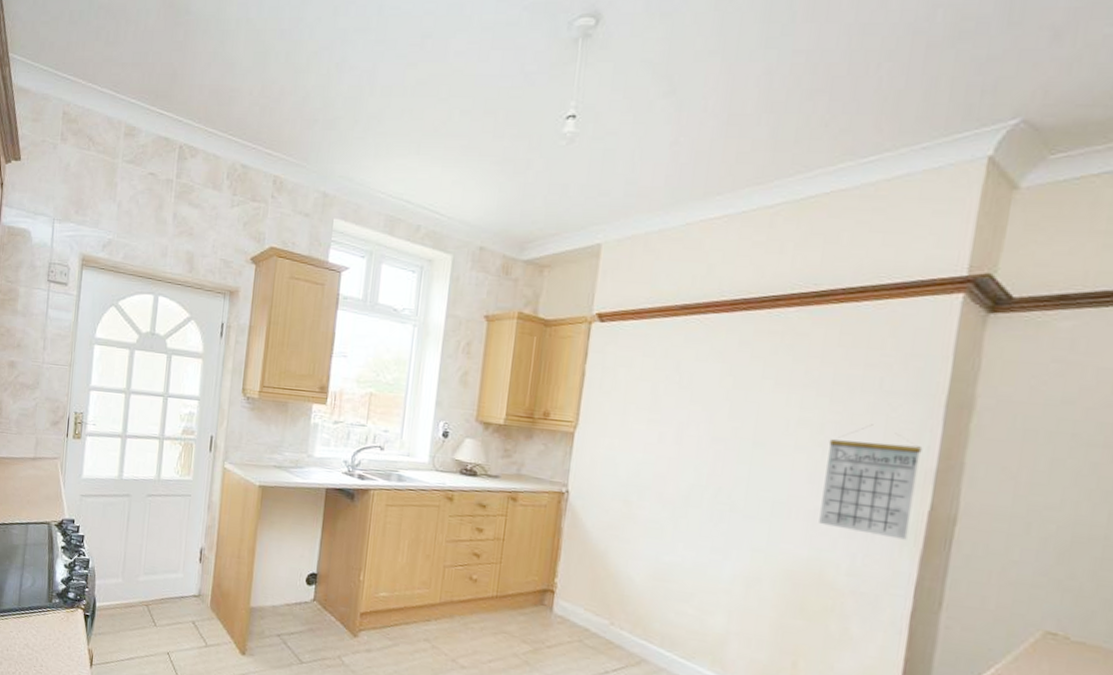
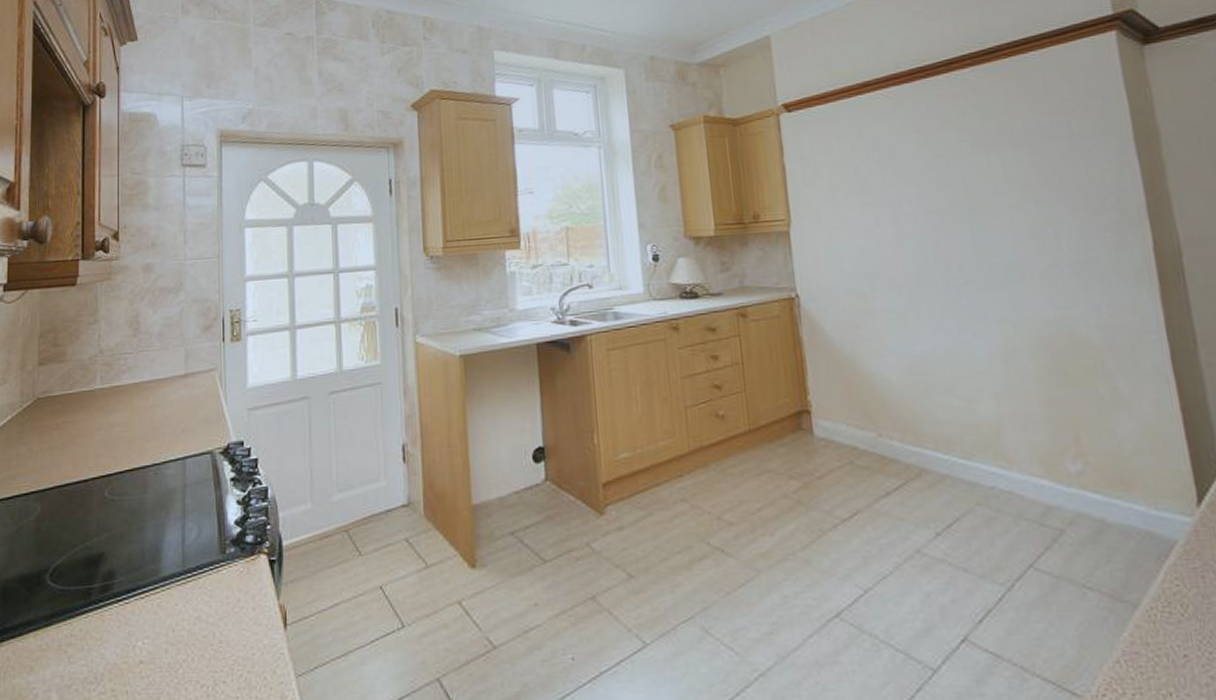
calendar: present [819,424,923,540] -> none [1039,169,1142,282]

